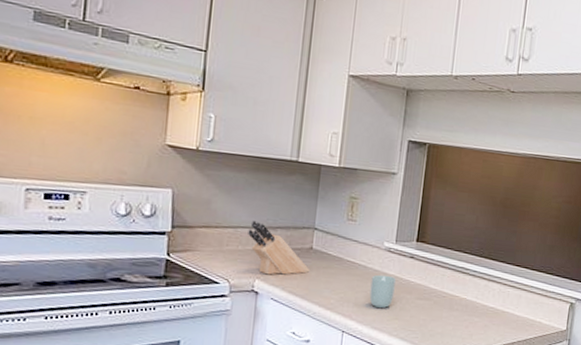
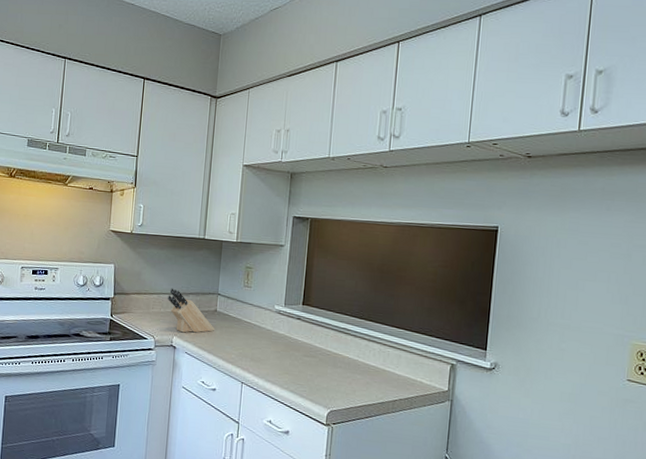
cup: present [369,274,396,308] -> none [263,333,285,363]

